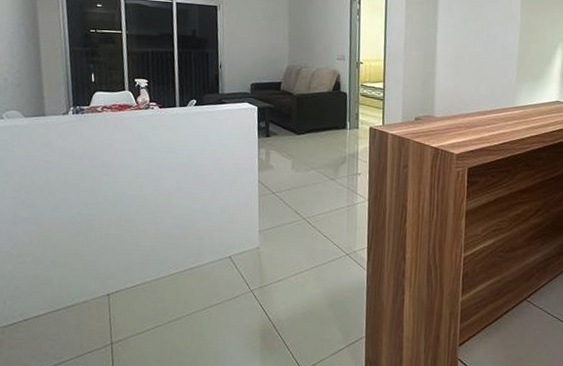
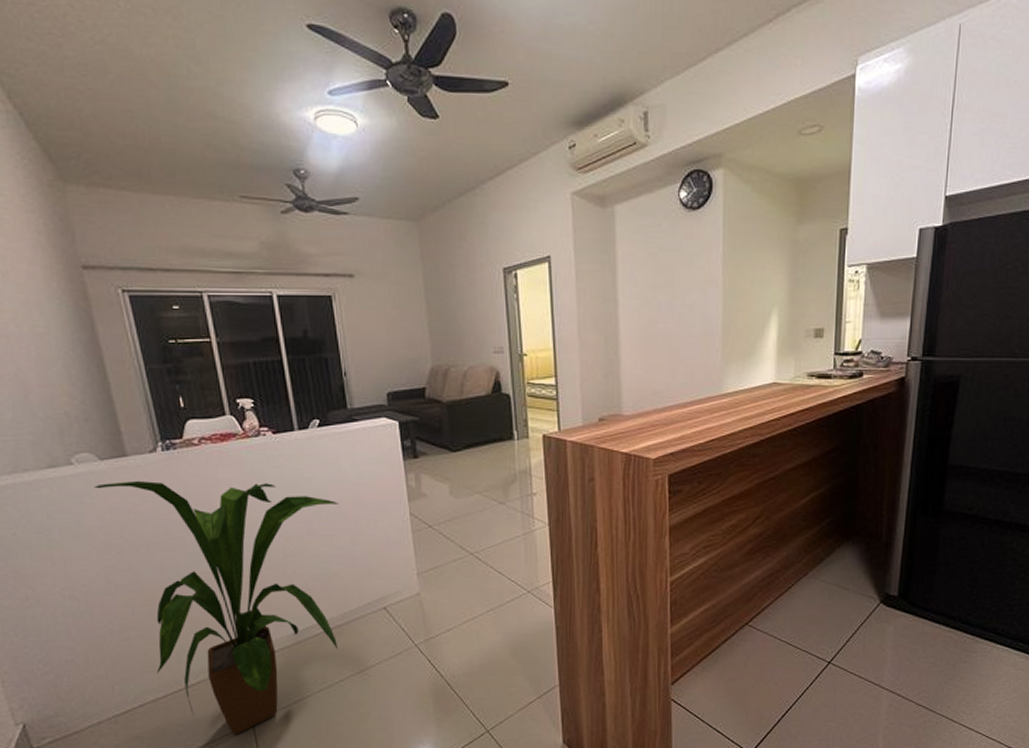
house plant: none [16,135,204,353] -> present [93,481,339,735]

